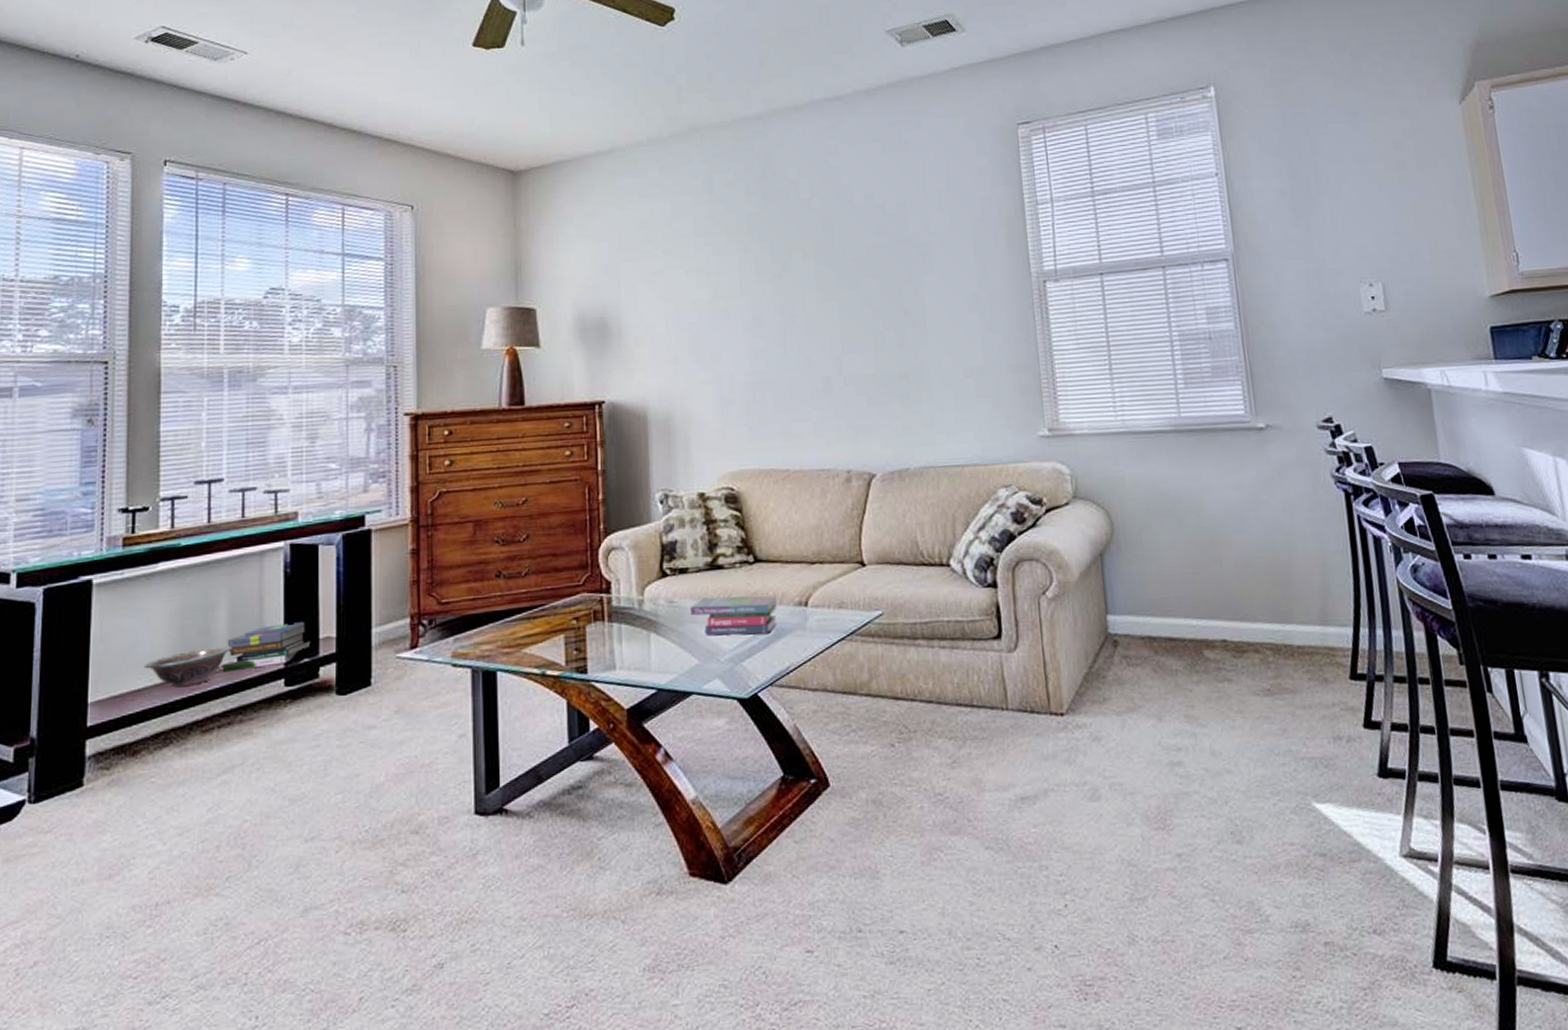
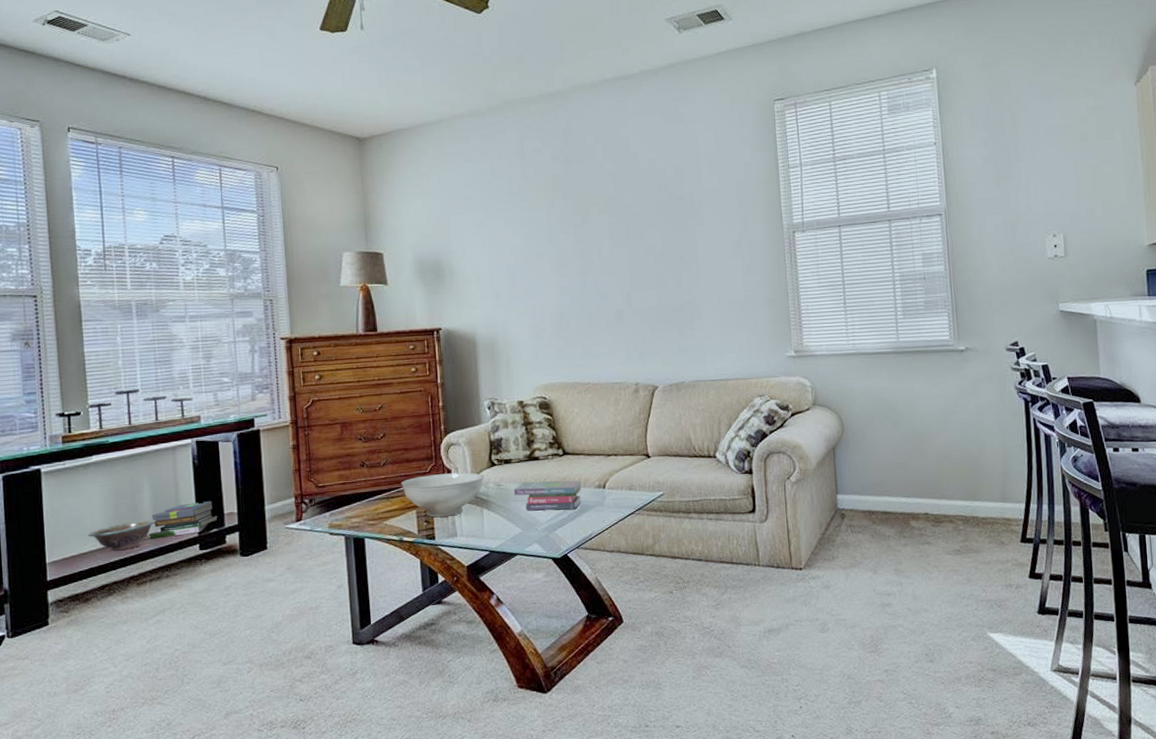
decorative bowl: none [546,585,653,644] -> present [400,472,485,518]

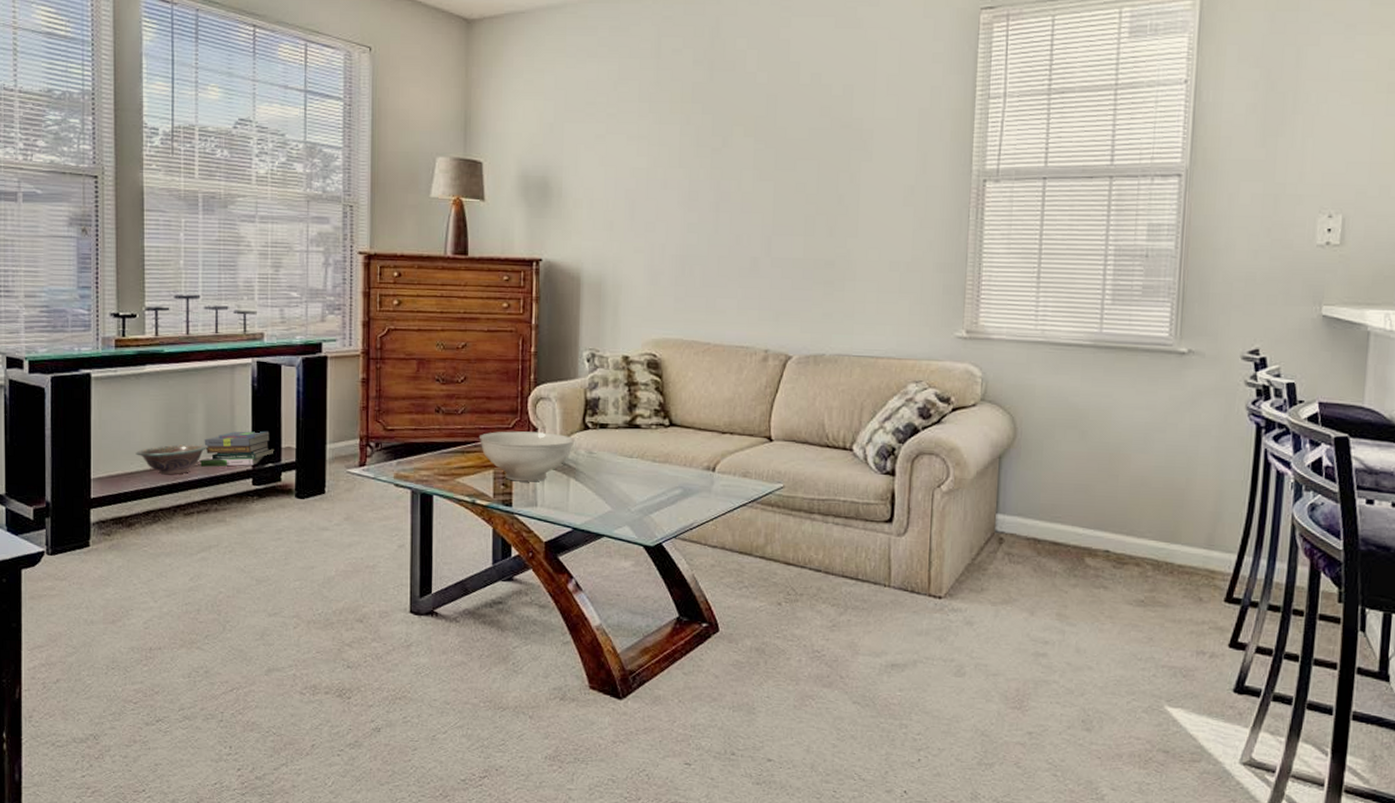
books: present [513,480,582,511] -> none [606,452,687,492]

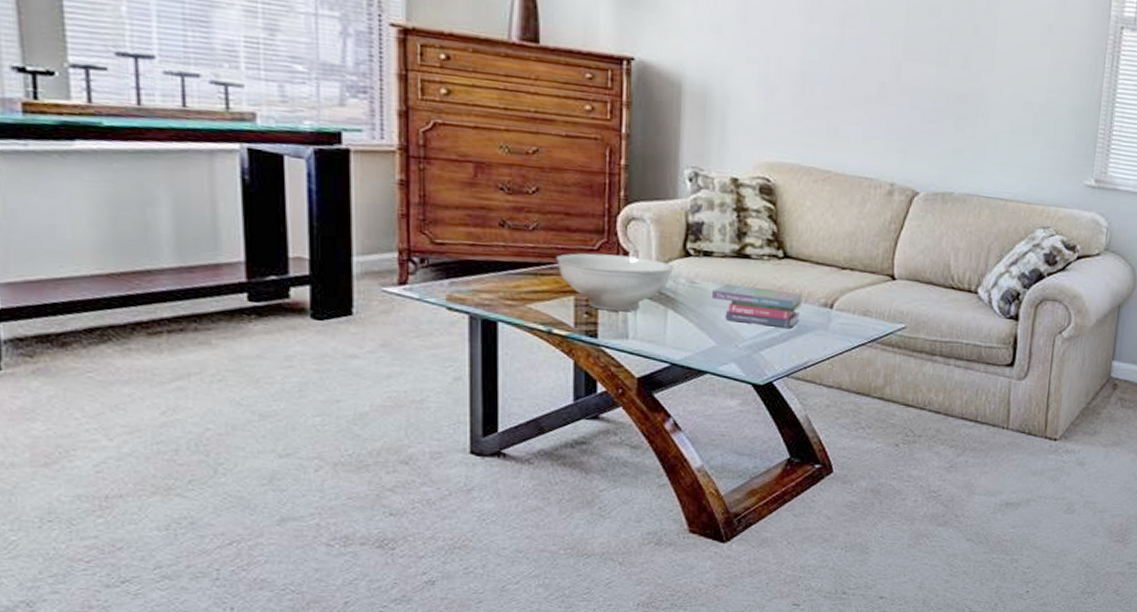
decorative bowl: present [135,443,209,475] -> none [66,245,180,284]
books: present [200,430,274,467] -> none [168,234,278,278]
books: none [606,452,687,492] -> present [711,284,802,328]

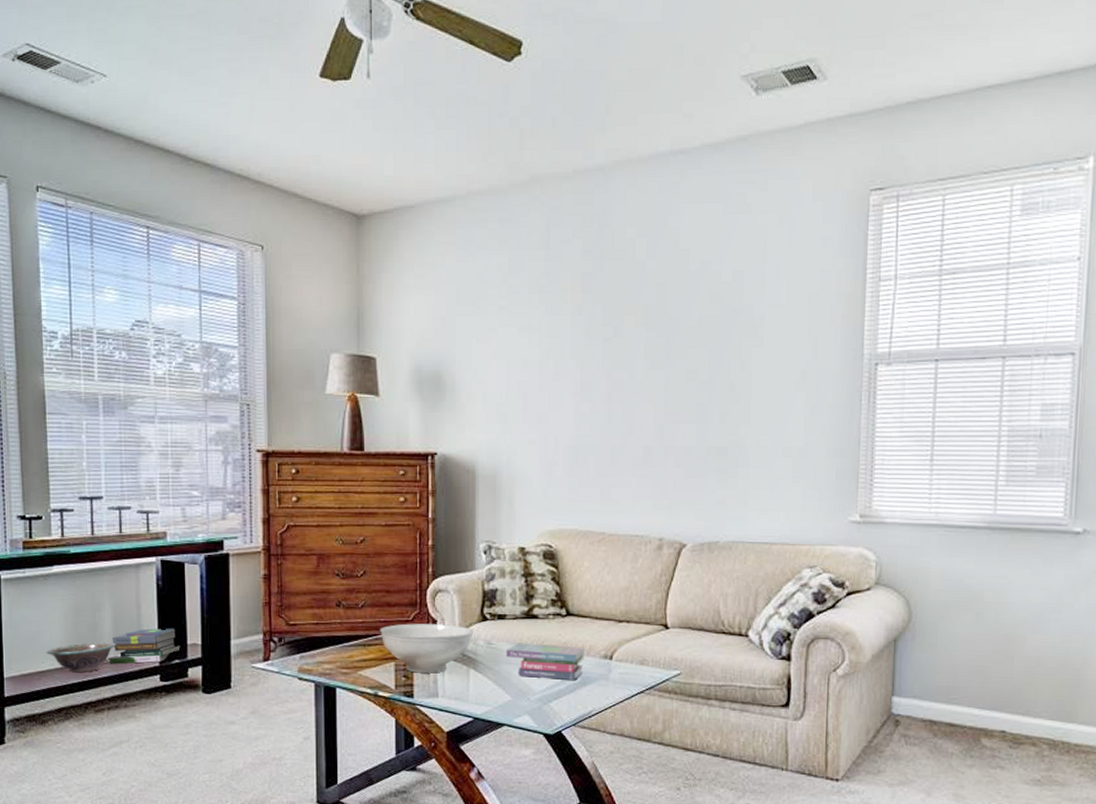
decorative bowl: none [66,245,180,284] -> present [46,642,117,673]
books: none [168,234,278,278] -> present [109,628,181,664]

